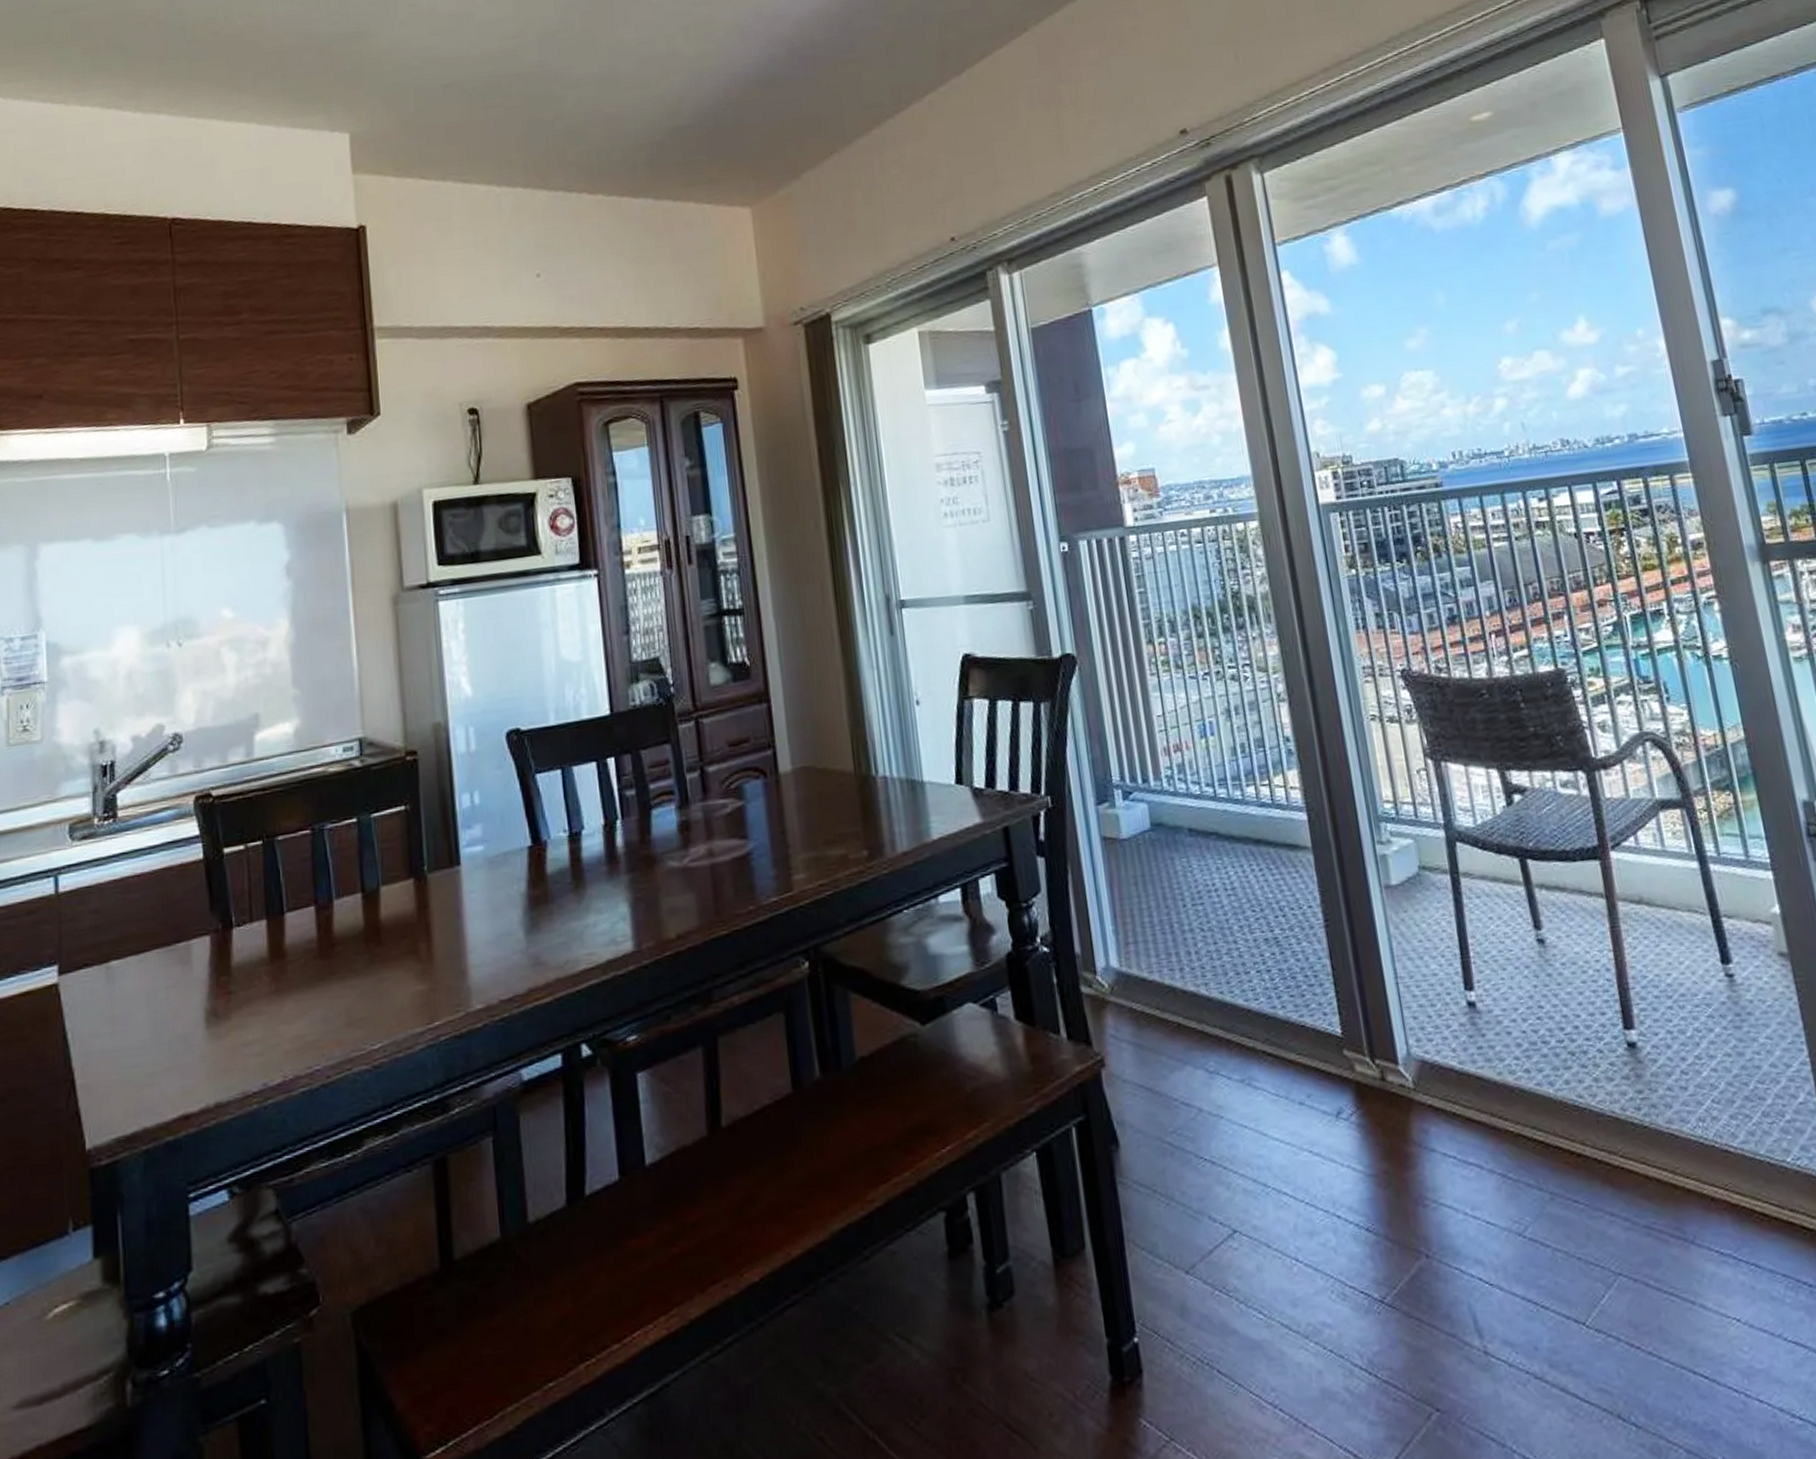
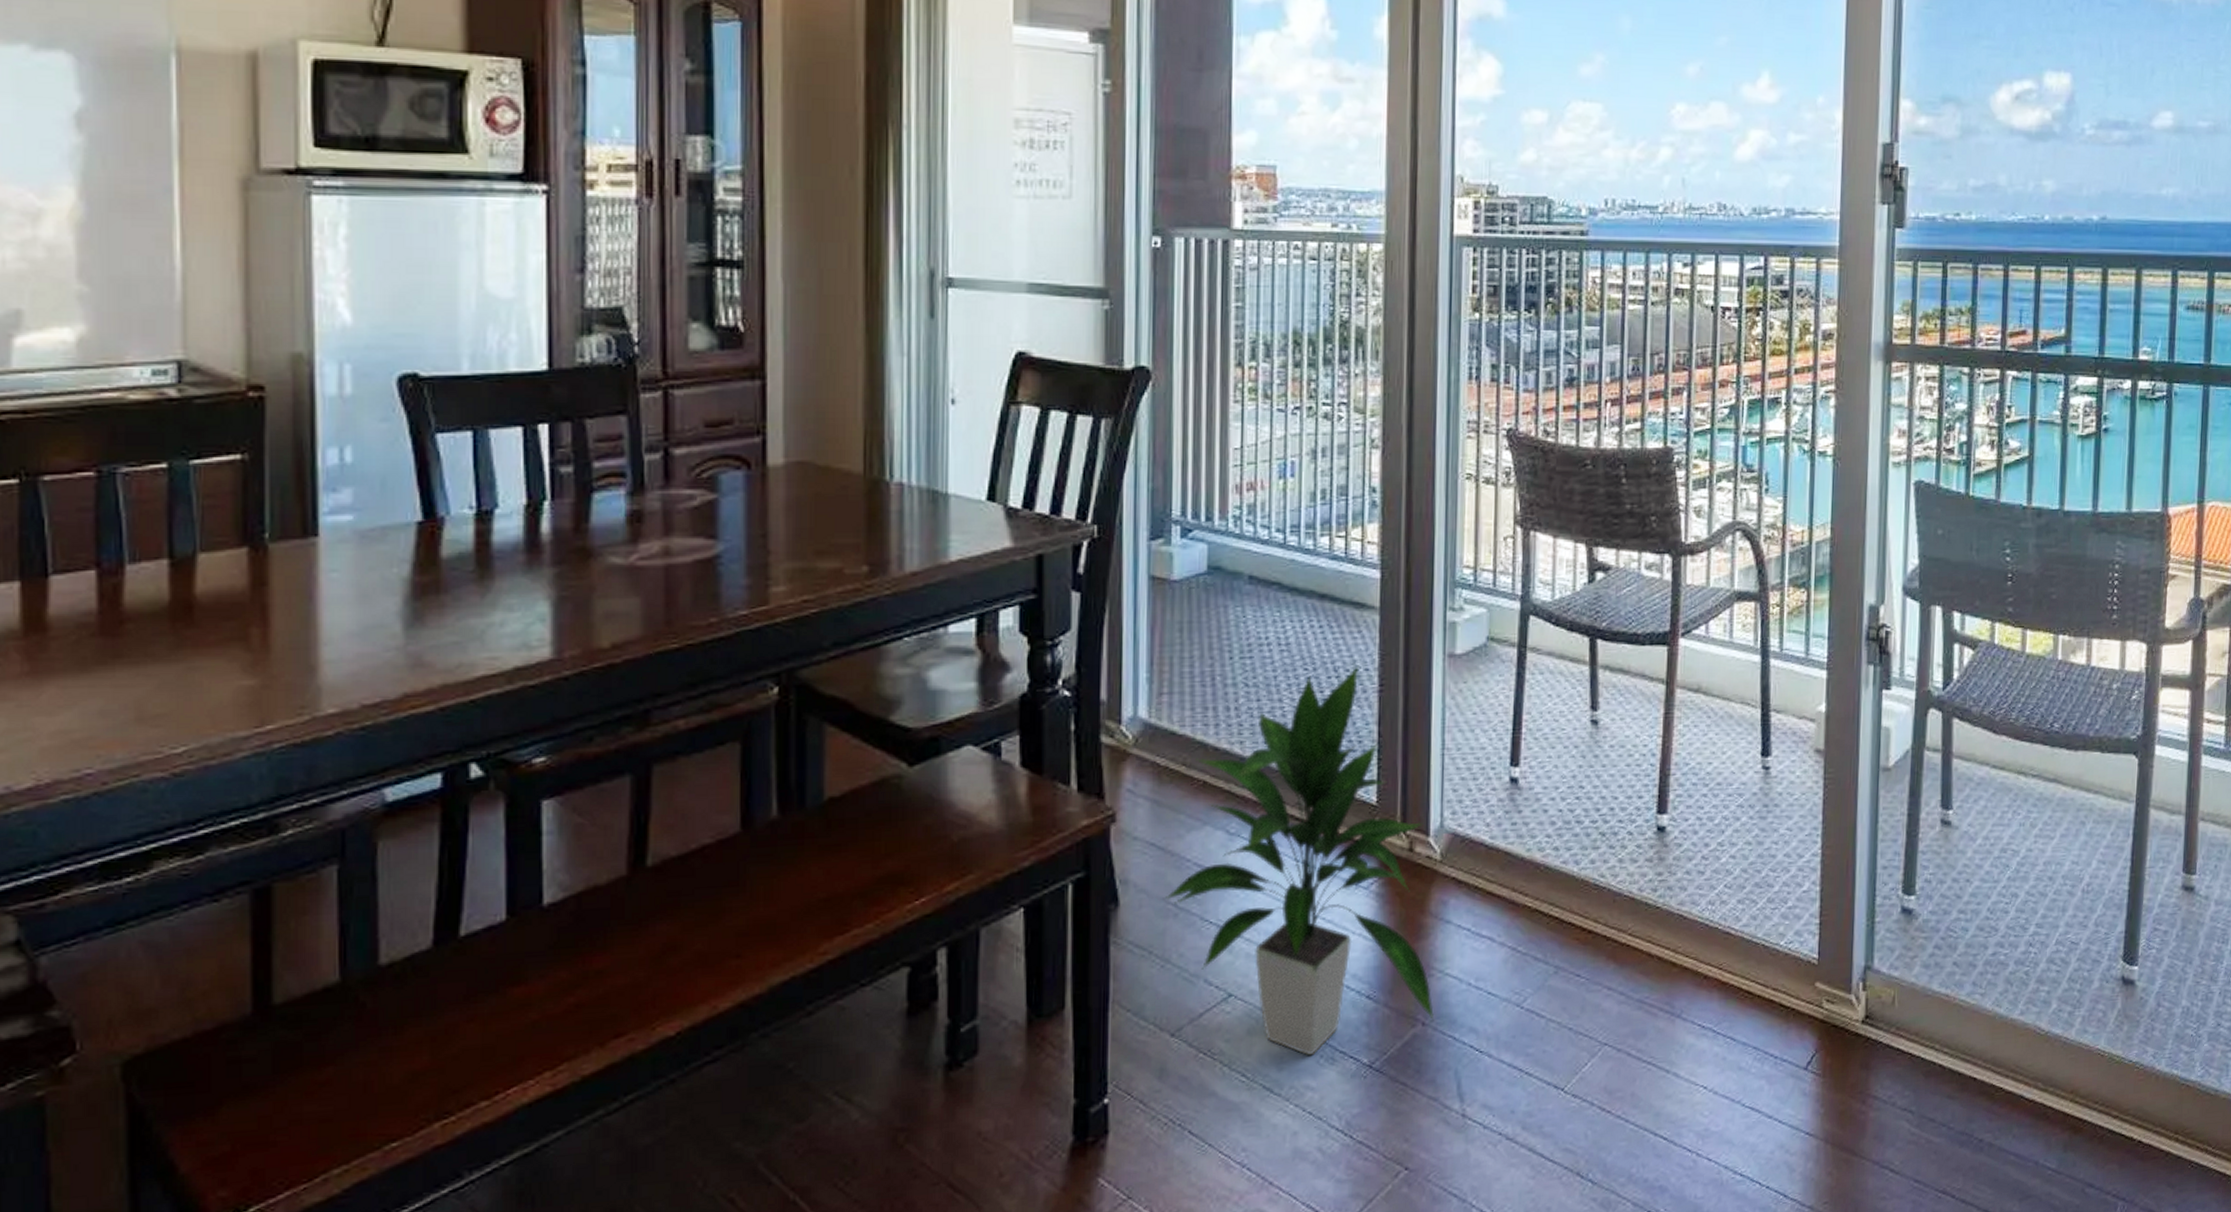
indoor plant: none [1159,903,1438,1292] -> present [1164,665,1435,1056]

